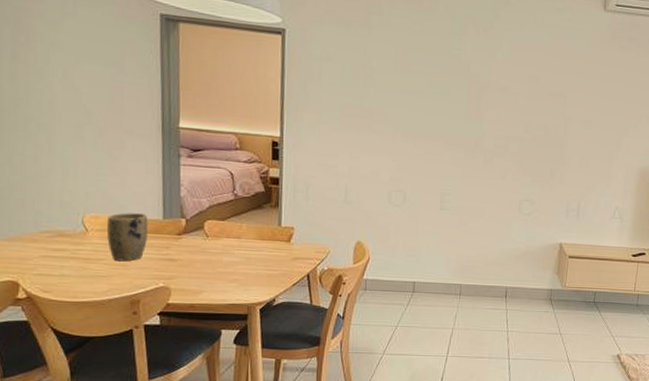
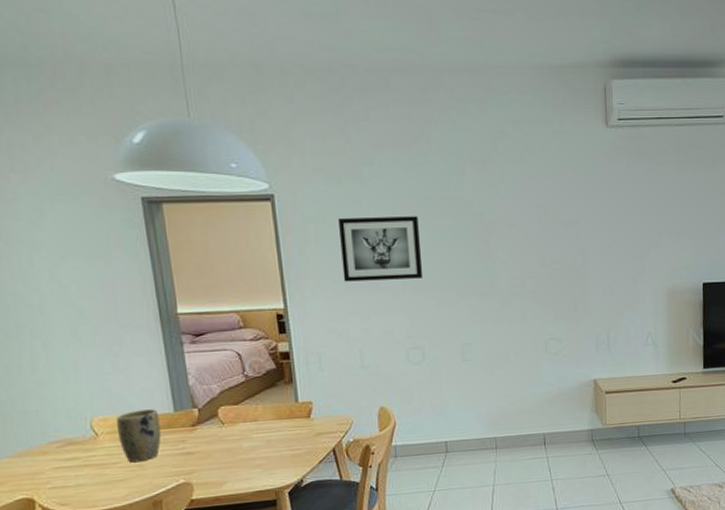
wall art: none [339,60,417,127] -> present [339,216,423,282]

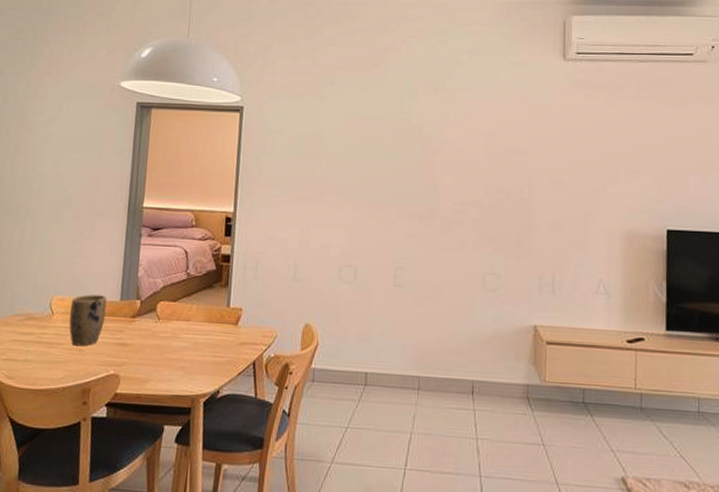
wall art: present [339,216,423,282] -> none [291,132,368,195]

